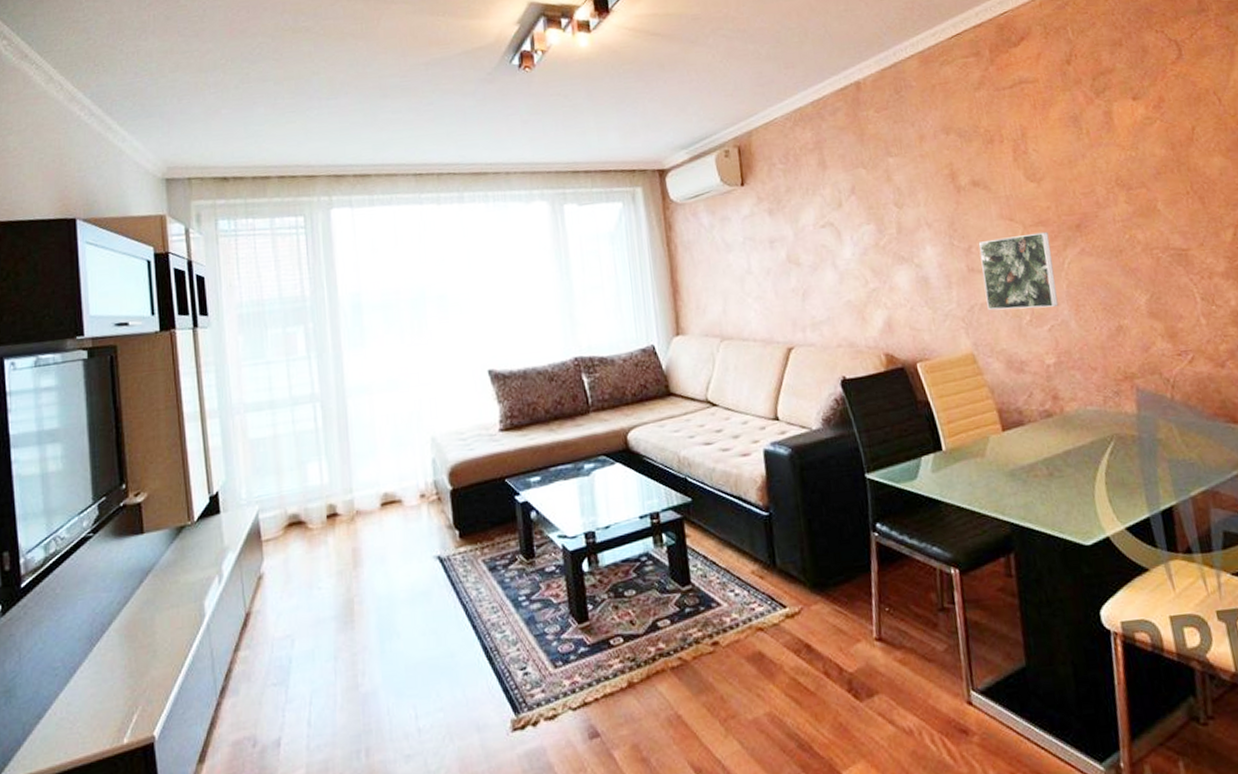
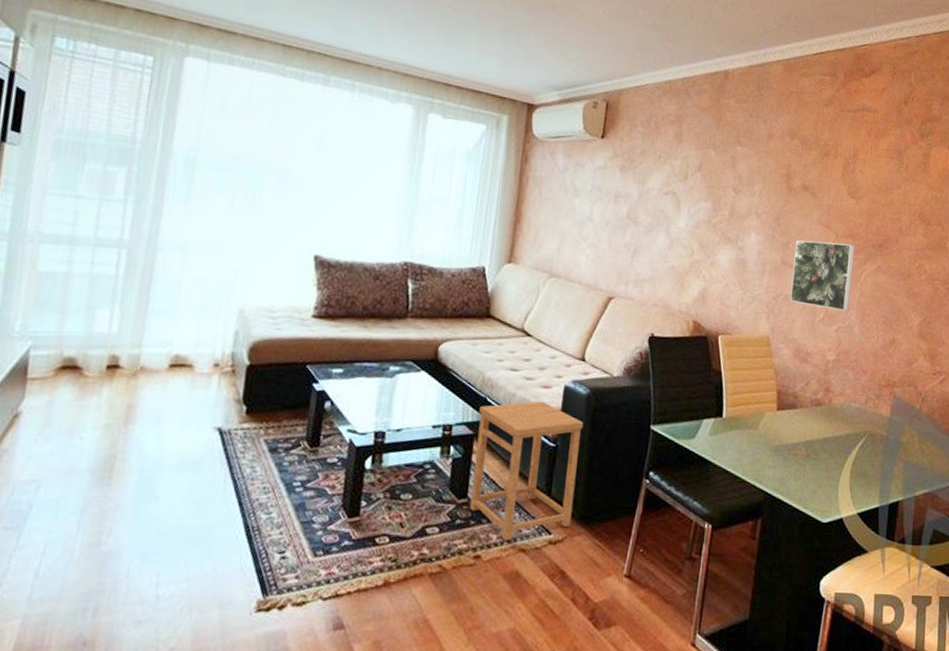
side table: none [682,470,805,622] -> present [469,401,584,541]

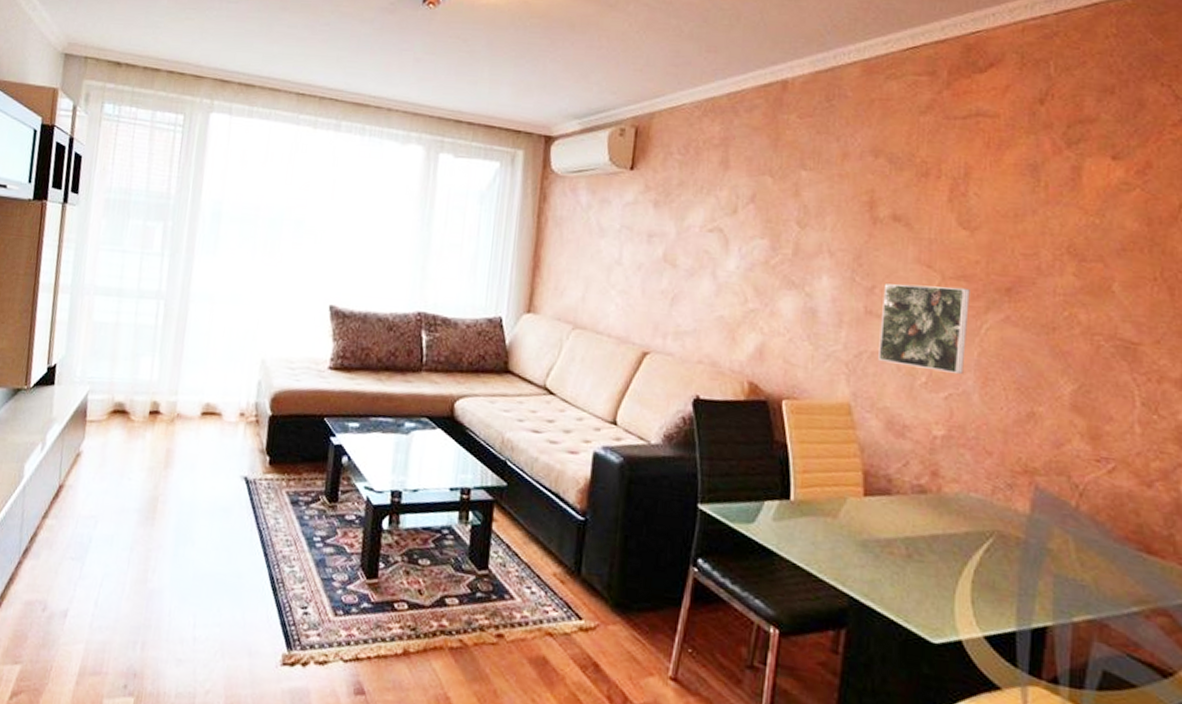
side table: present [469,401,584,541] -> none [490,467,617,622]

